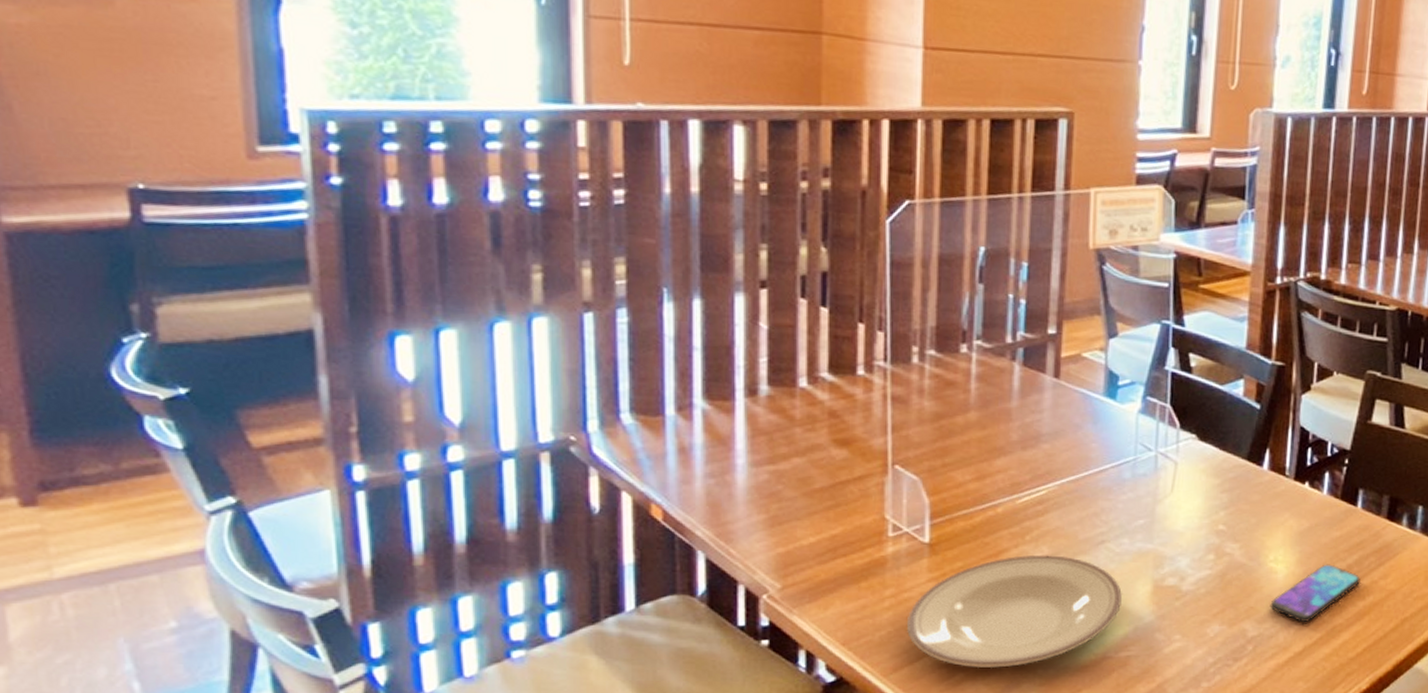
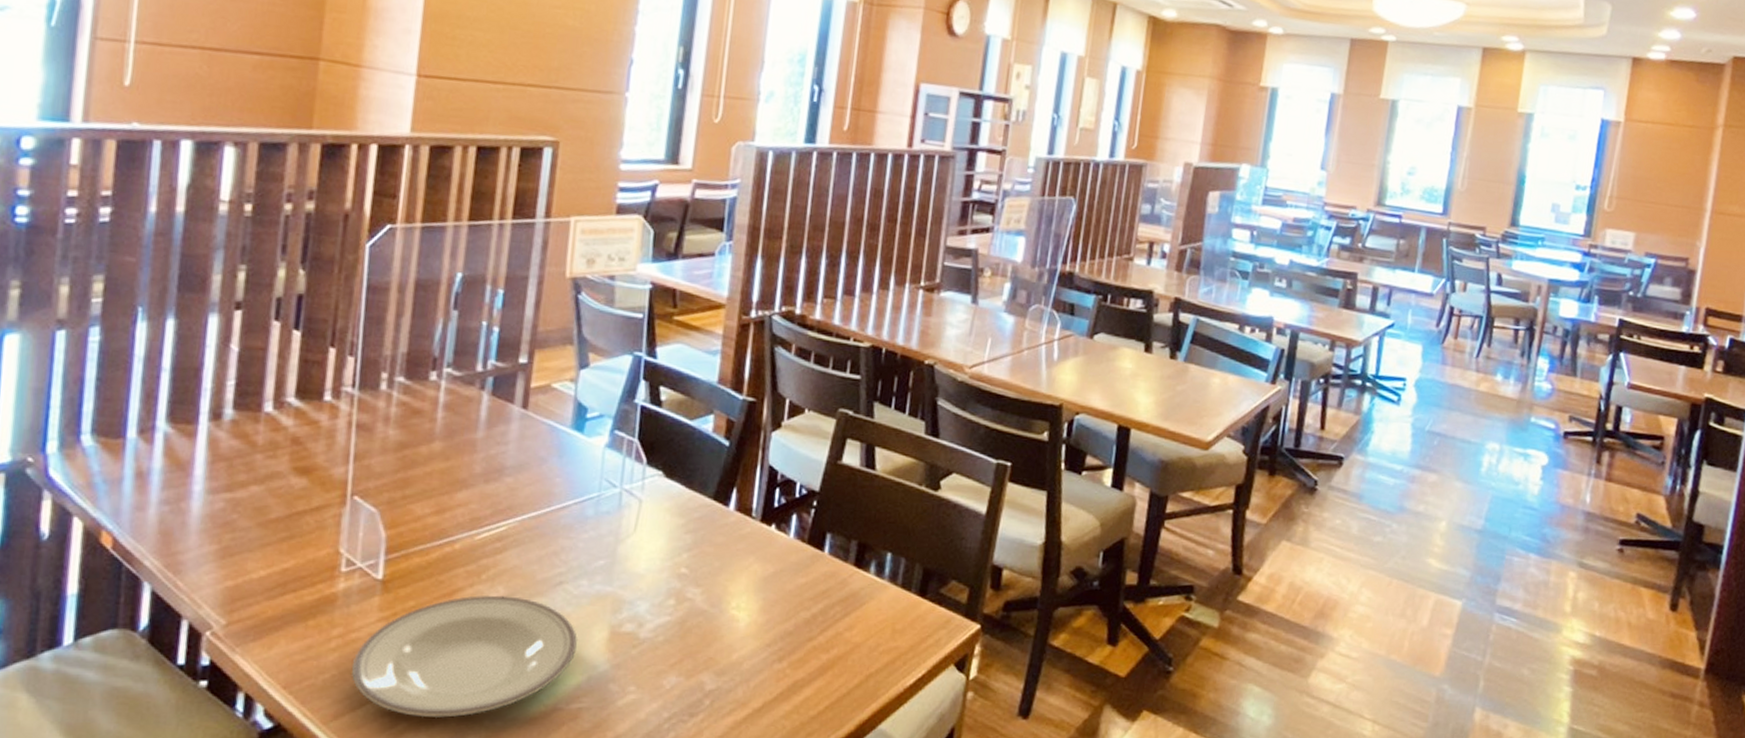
smartphone: present [1270,564,1361,623] -> none [730,613,825,677]

